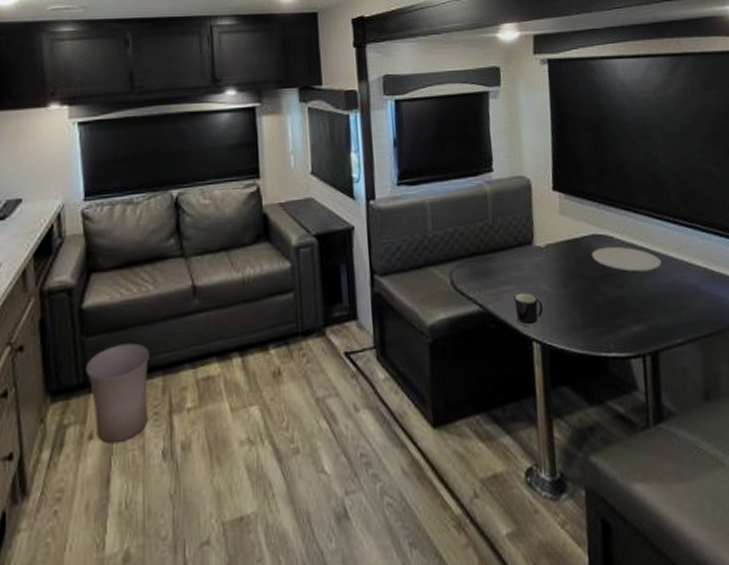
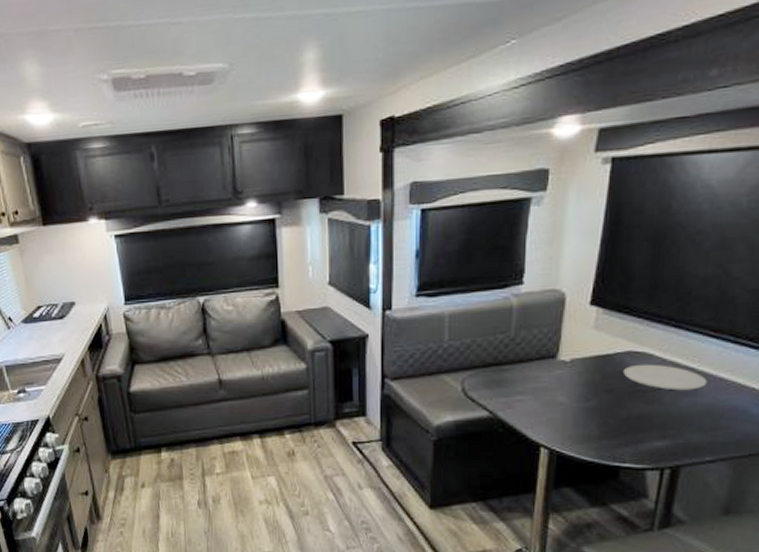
waste bin: present [86,343,149,443] -> none [136,421,186,491]
mug: present [514,292,544,327] -> none [526,403,558,434]

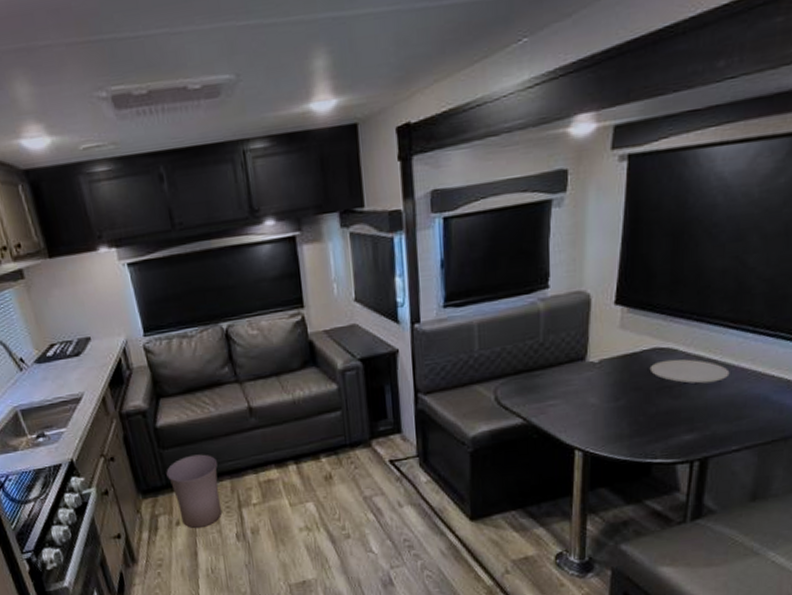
waste bin: none [136,421,186,491] -> present [166,454,223,528]

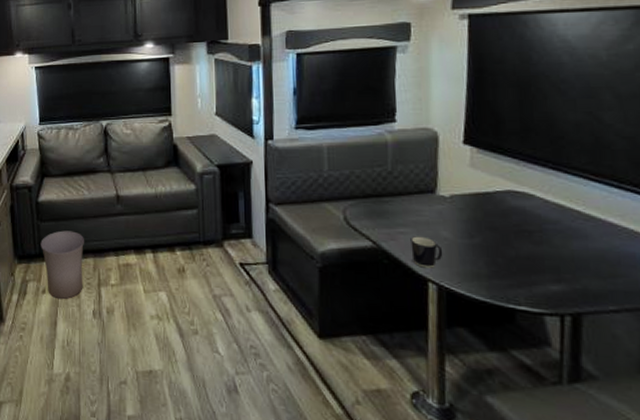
mug: none [559,406,590,437] -> present [410,236,443,268]
plate: present [649,358,730,384] -> none [505,204,597,234]

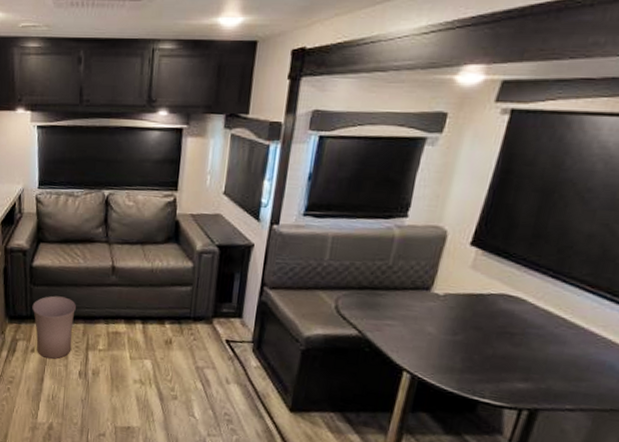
mug: present [410,236,443,268] -> none [393,329,425,360]

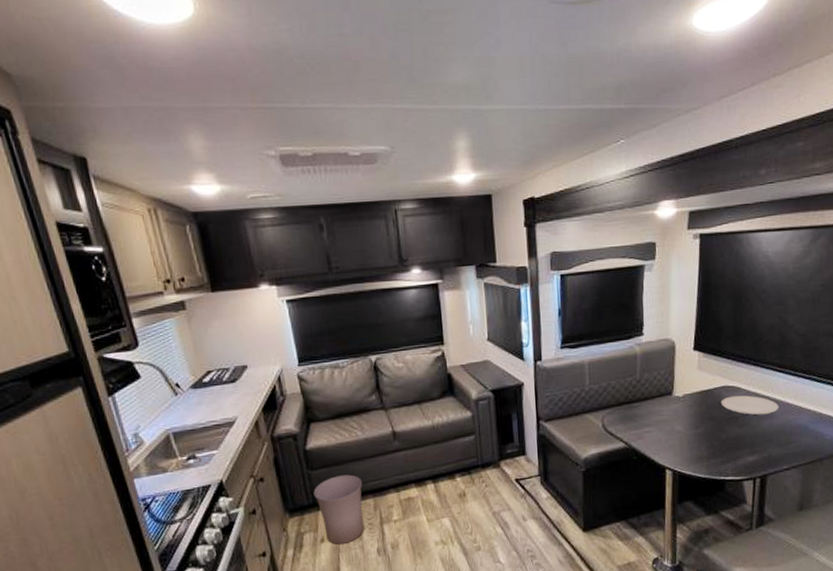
plate: none [493,307,578,340] -> present [721,395,779,416]

